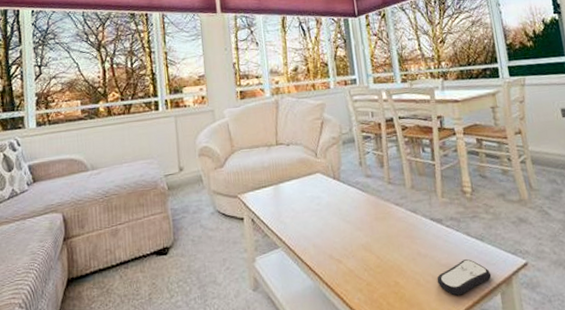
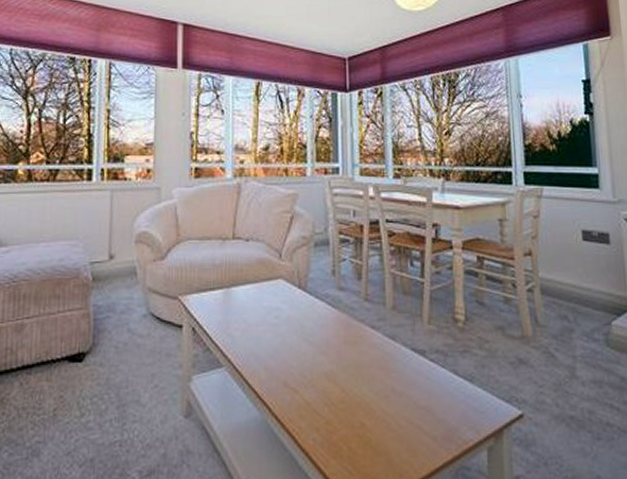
remote control: present [436,259,492,296] -> none [412,403,479,447]

